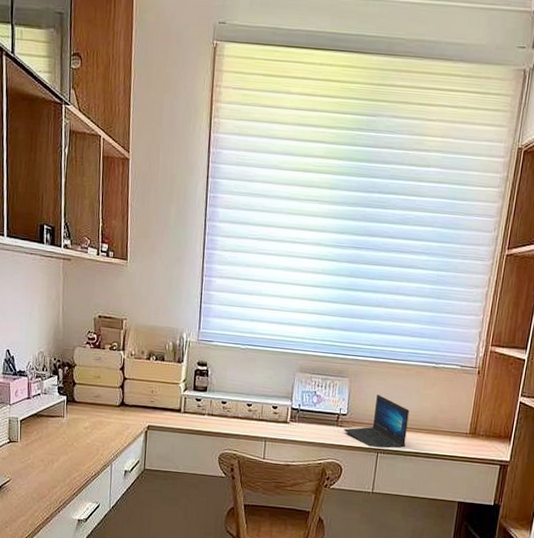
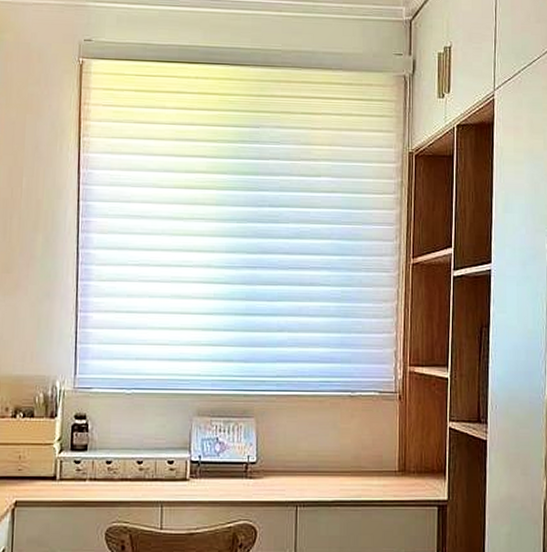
laptop: present [343,395,410,449] -> none [254,435,328,500]

